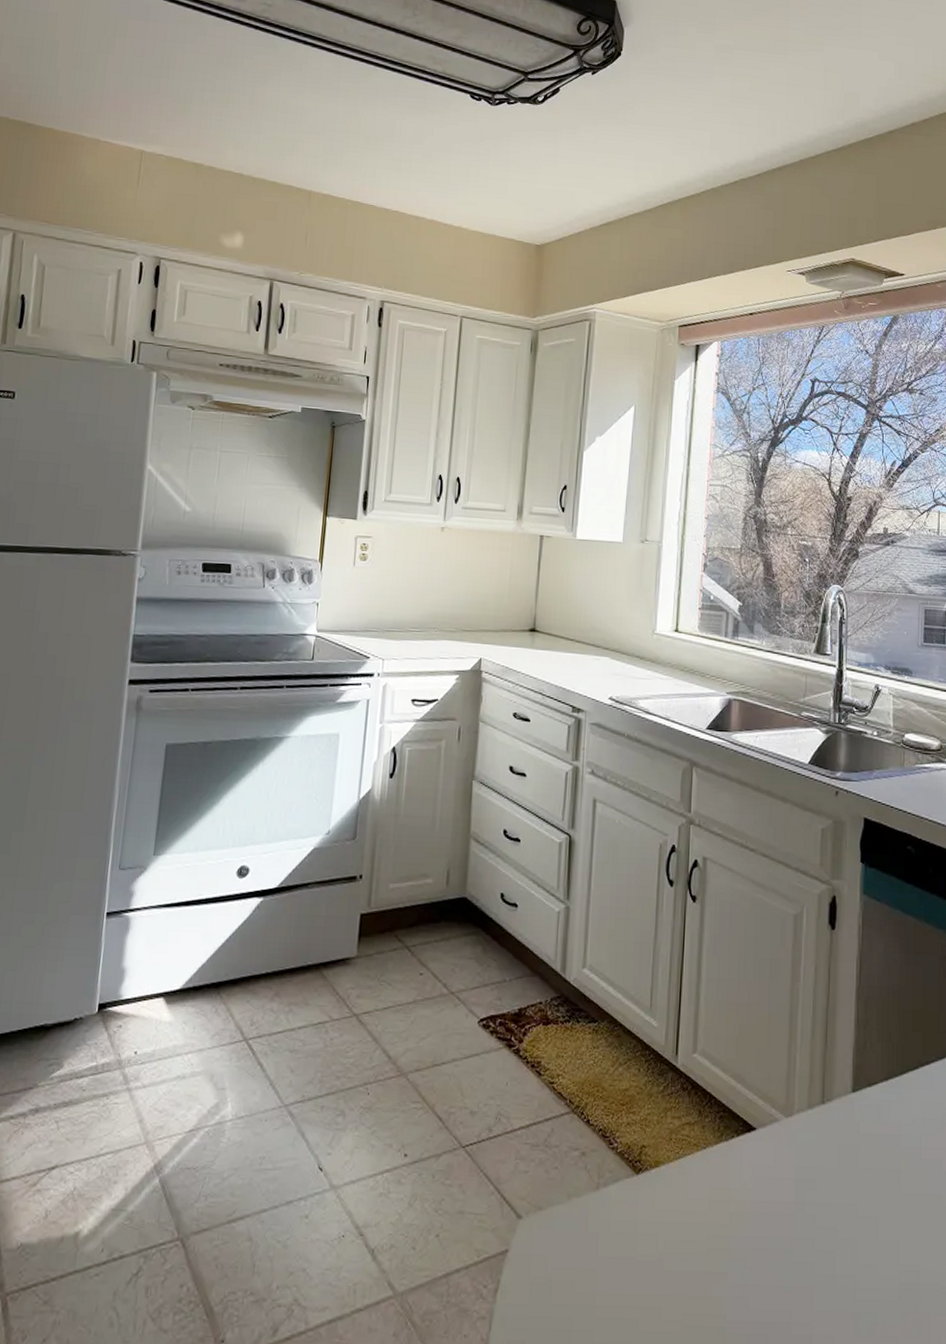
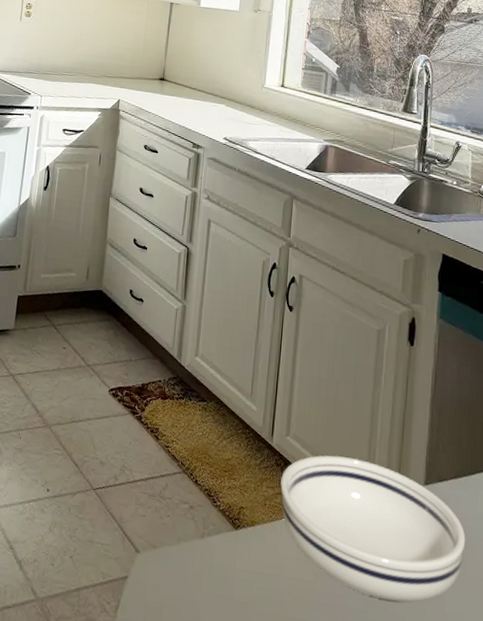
bowl: none [688,1070,899,1235] -> present [280,455,466,603]

